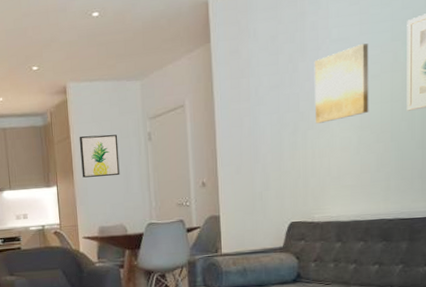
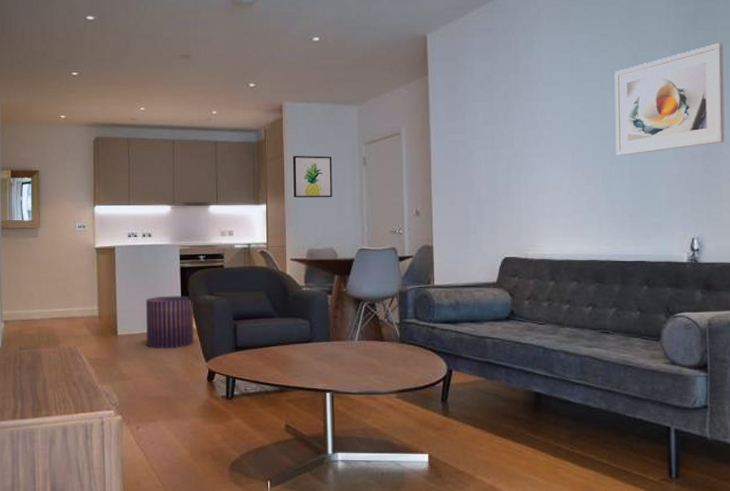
wall art: present [314,43,369,124] -> none [527,88,580,161]

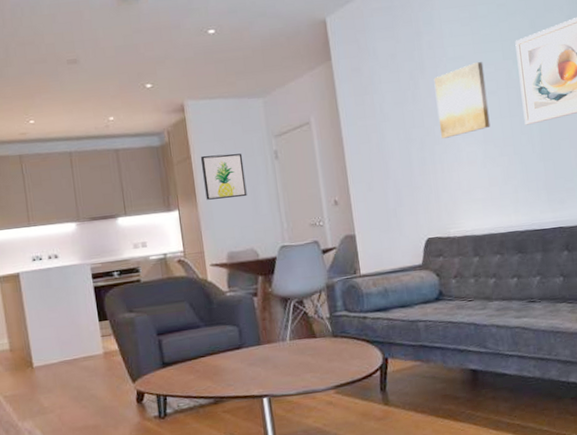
pouf: present [145,296,193,349] -> none [59,316,117,376]
wall art: none [527,88,580,161] -> present [433,61,491,139]

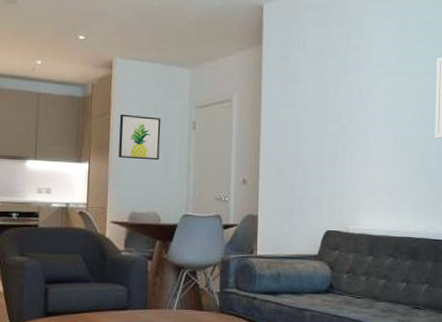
wall art: present [433,61,491,139] -> none [355,70,404,138]

